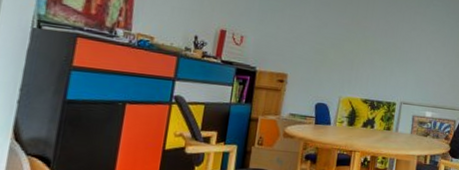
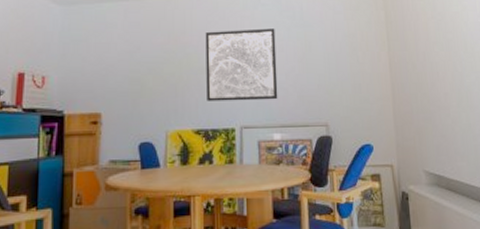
wall art: none [376,20,441,85] -> present [205,28,278,101]

